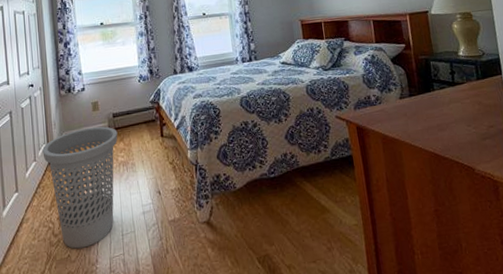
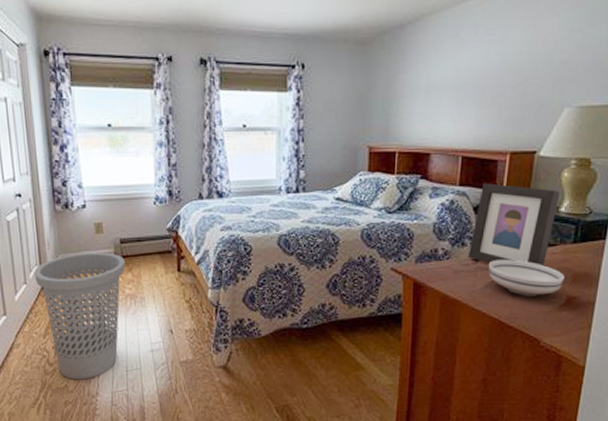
picture frame: none [393,38,459,104] -> present [467,183,561,267]
bowl: none [413,98,479,129] -> present [488,260,565,296]

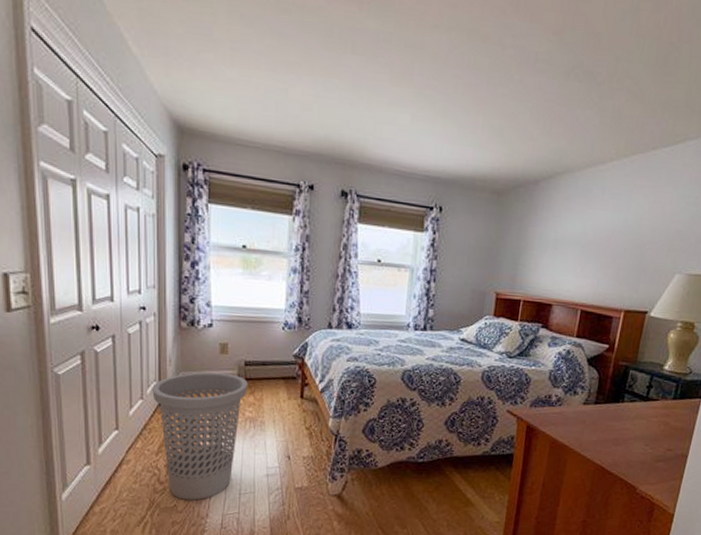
picture frame: present [467,183,561,267] -> none [578,337,666,419]
bowl: present [488,260,565,296] -> none [595,410,663,446]

